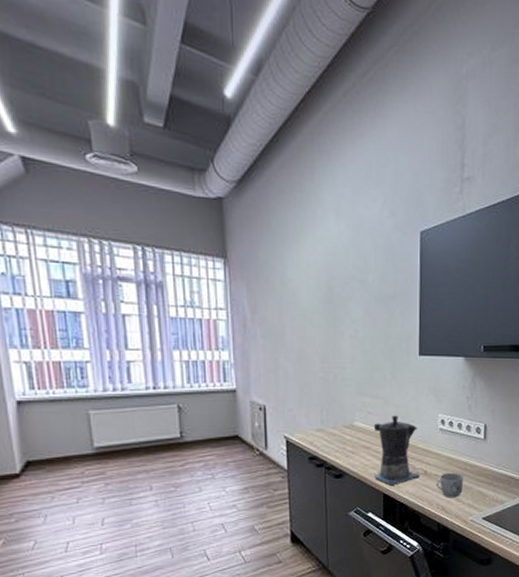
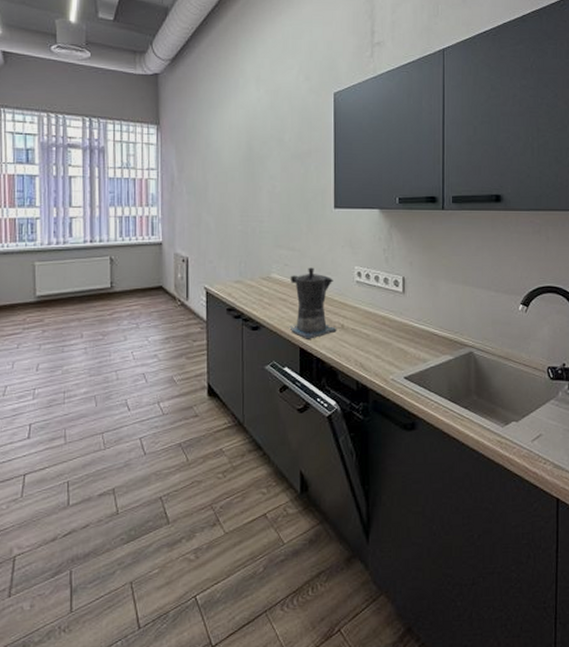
mug: present [436,472,463,498] -> none [354,327,382,354]

